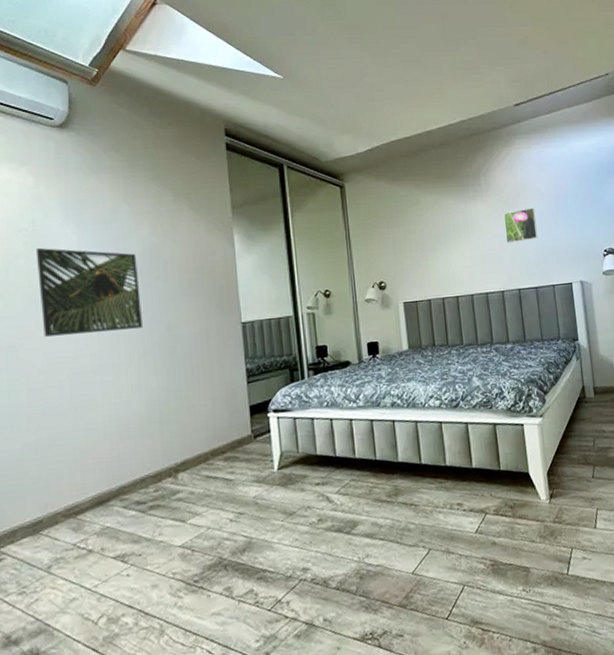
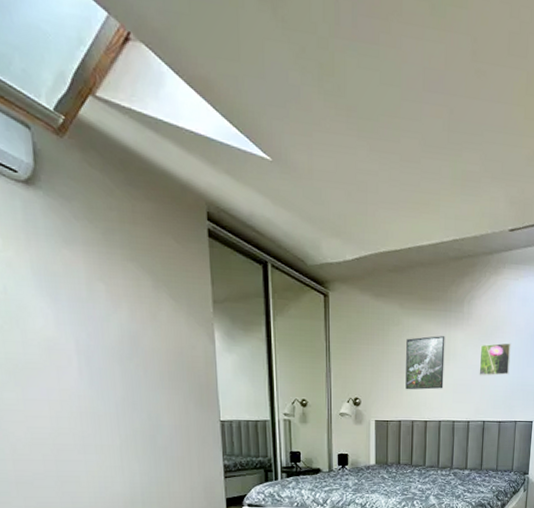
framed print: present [35,247,142,337] -> none [9,318,124,414]
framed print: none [427,210,471,267] -> present [405,336,445,390]

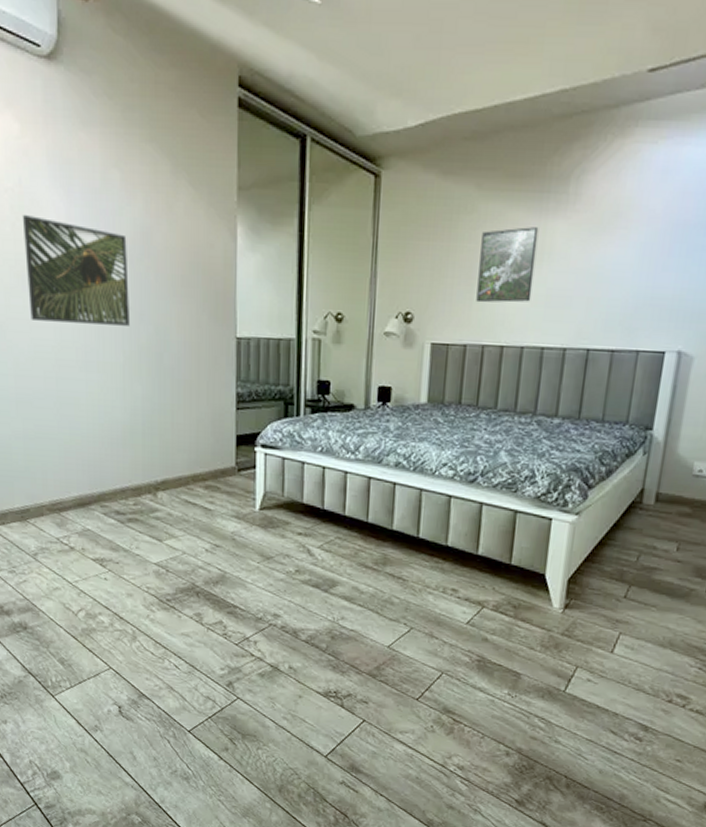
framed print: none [9,318,124,414] -> present [22,214,130,326]
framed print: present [479,342,511,376] -> none [585,235,639,285]

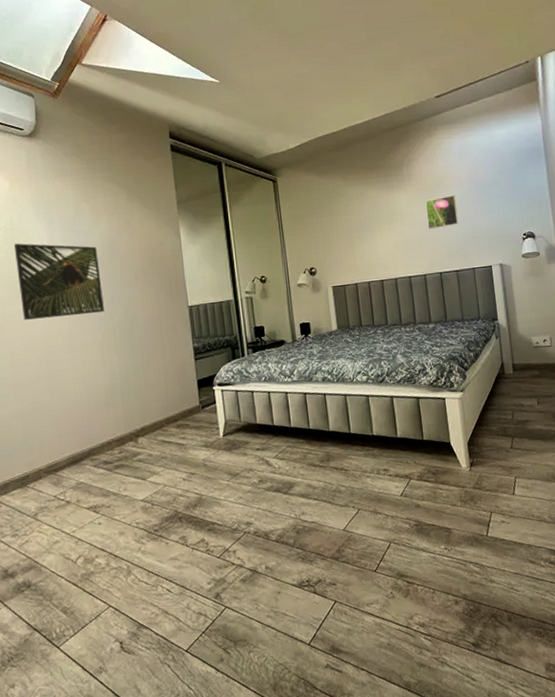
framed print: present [476,227,539,303] -> none [353,199,395,254]
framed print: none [585,235,639,285] -> present [425,195,459,230]

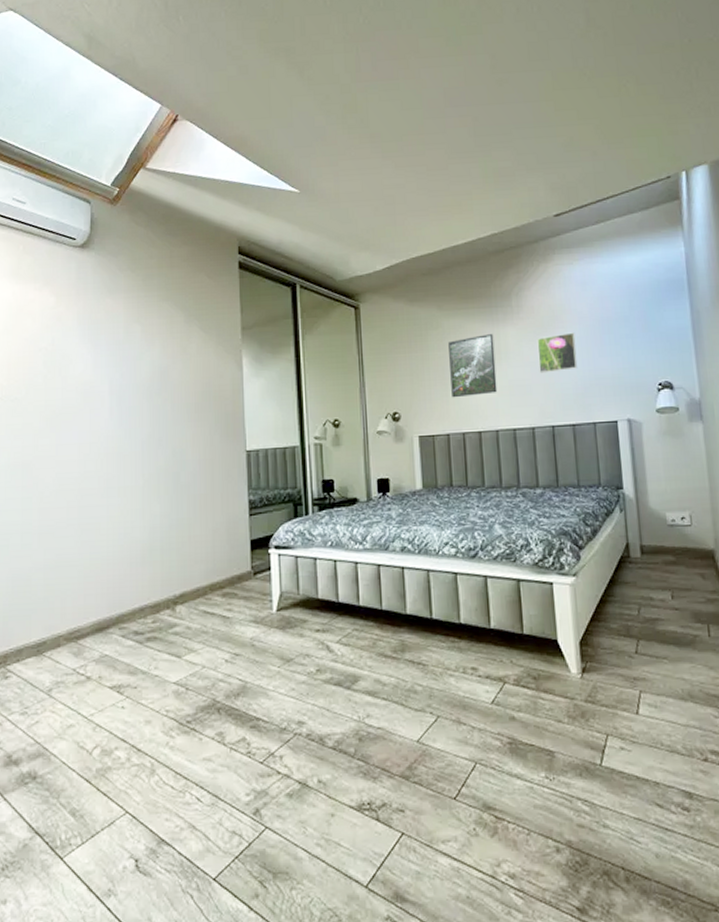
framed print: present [13,243,104,320] -> none [53,367,149,456]
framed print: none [353,199,395,254] -> present [448,334,498,398]

